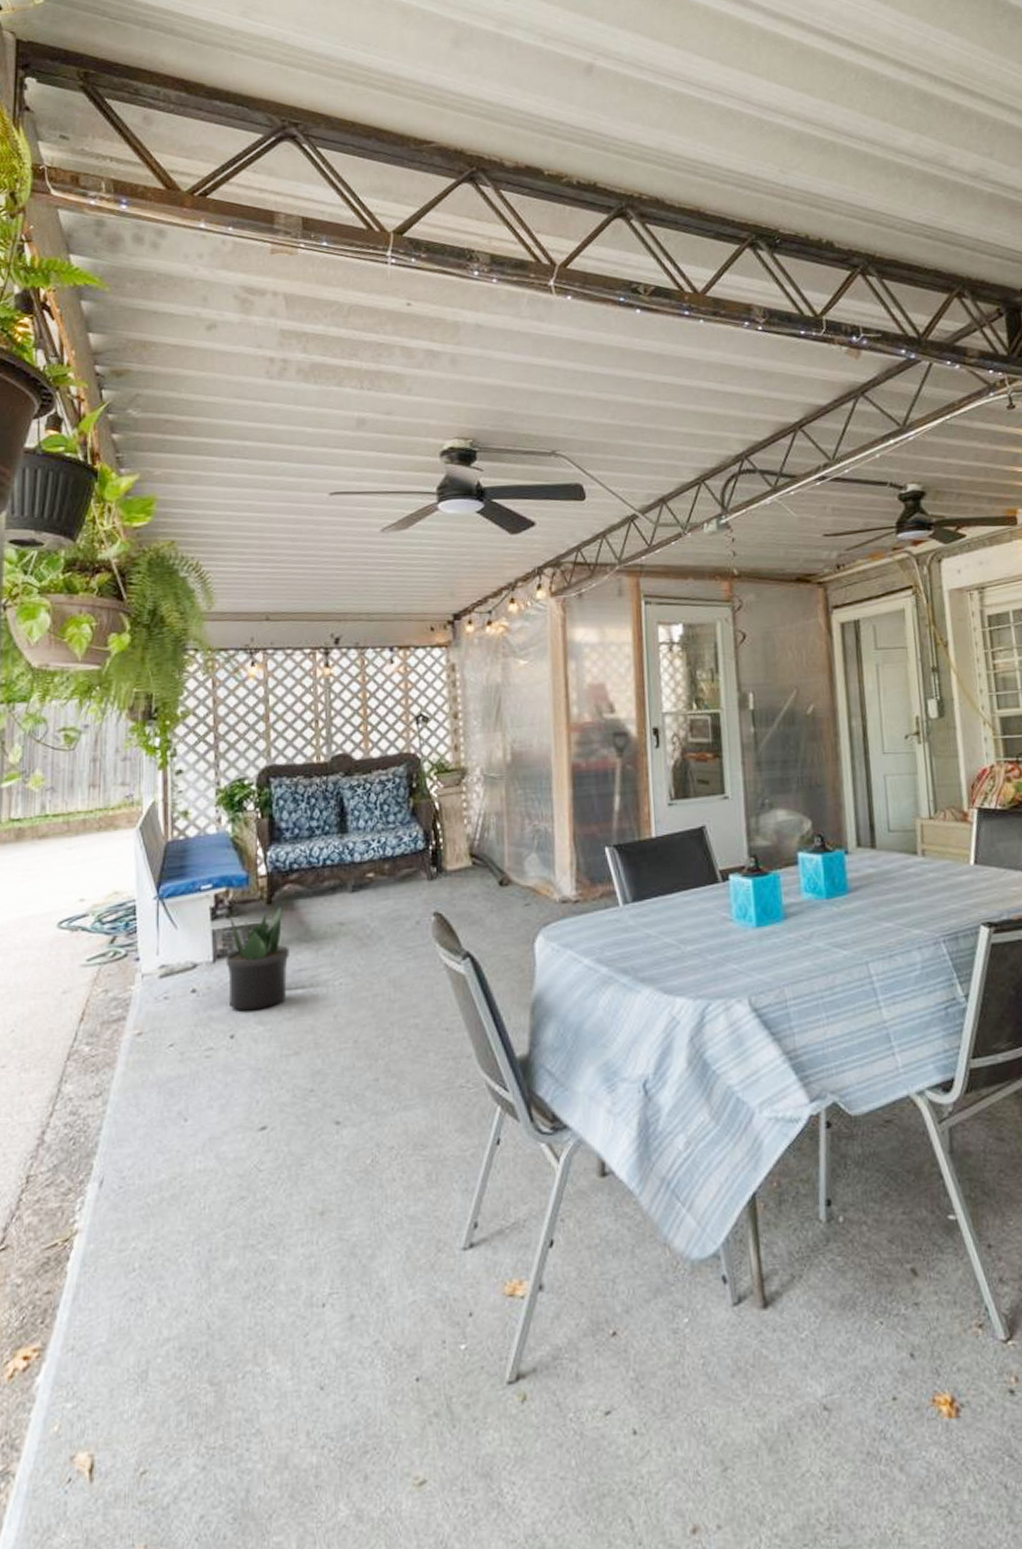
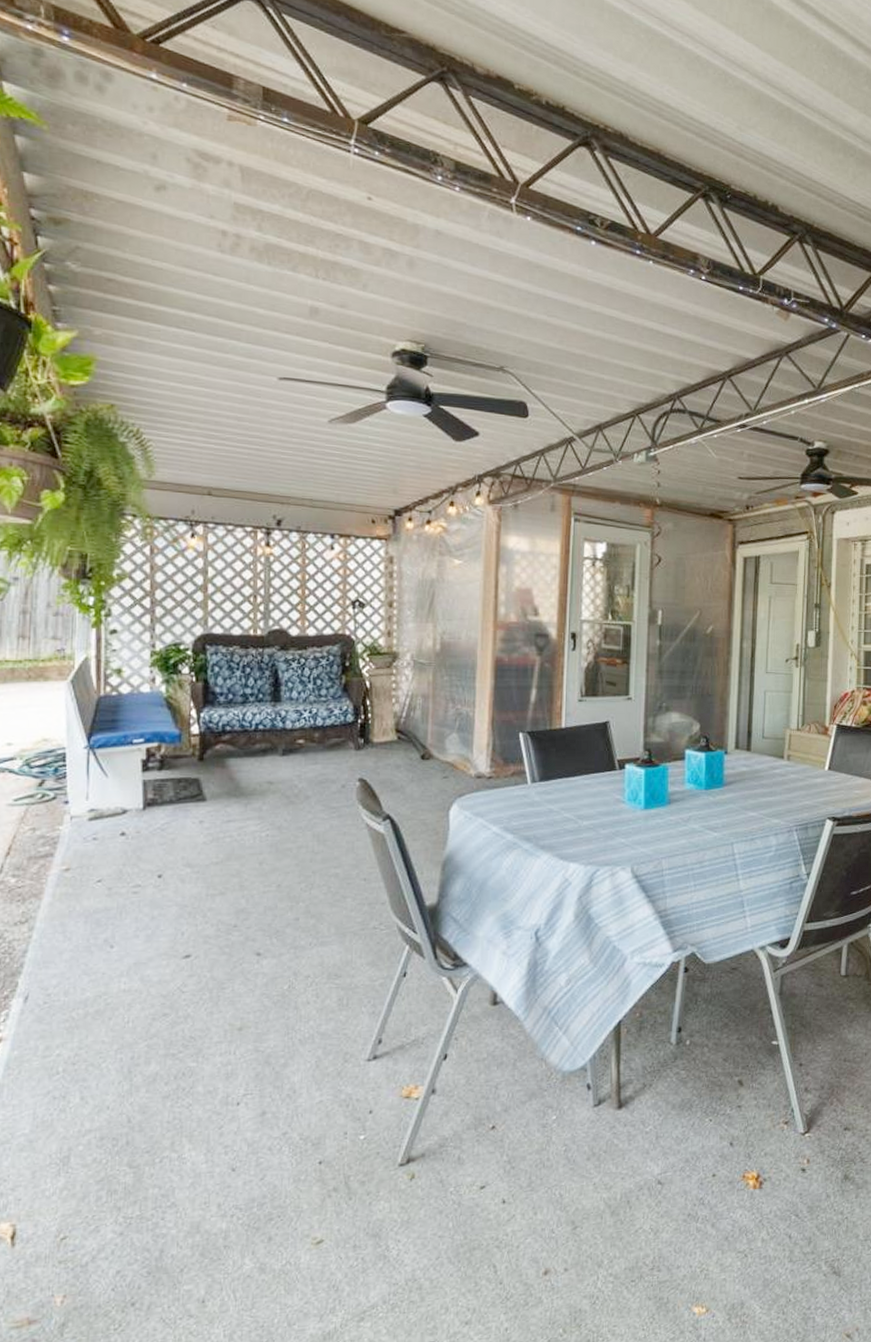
planter: present [225,907,289,1011] -> none [155,764,219,854]

